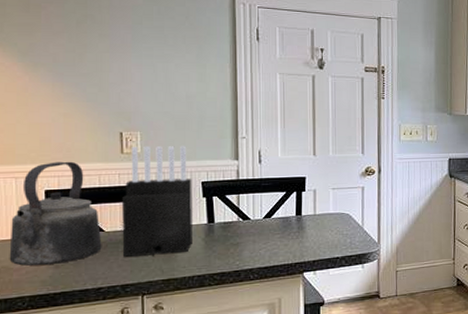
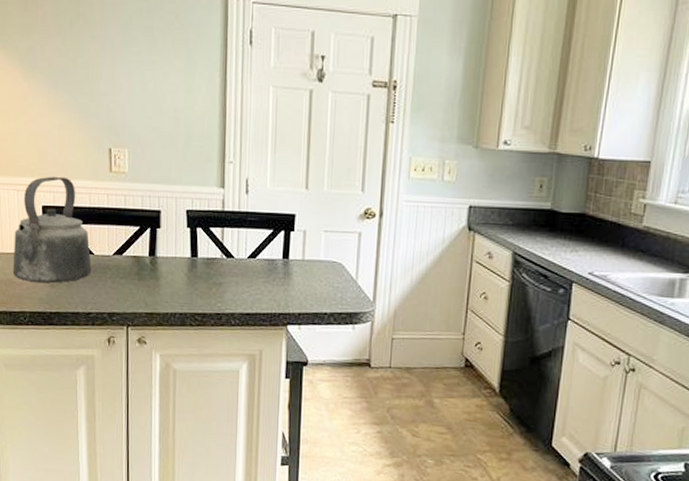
knife block: present [122,146,192,257] -> none [109,164,177,287]

